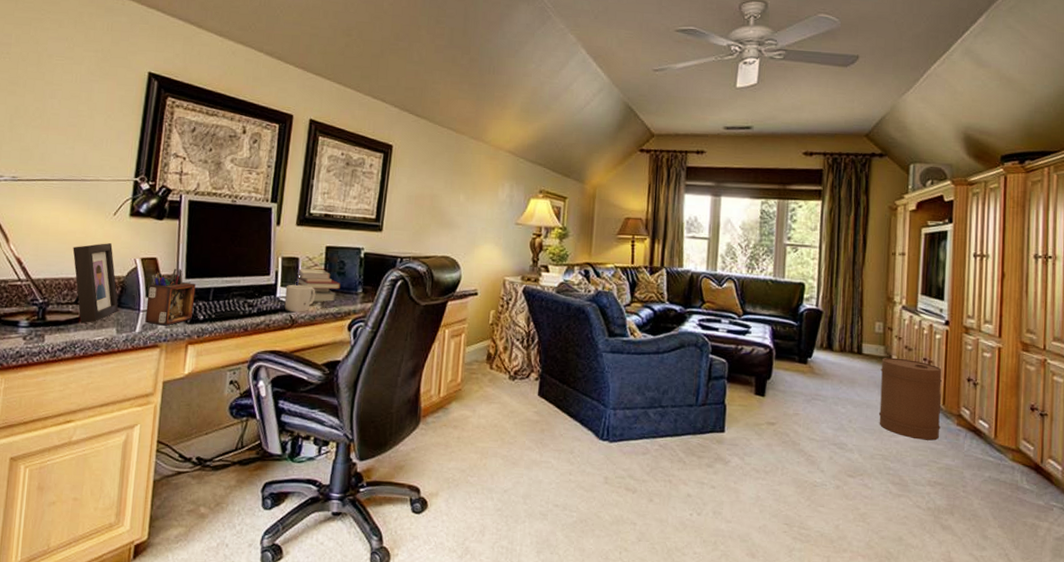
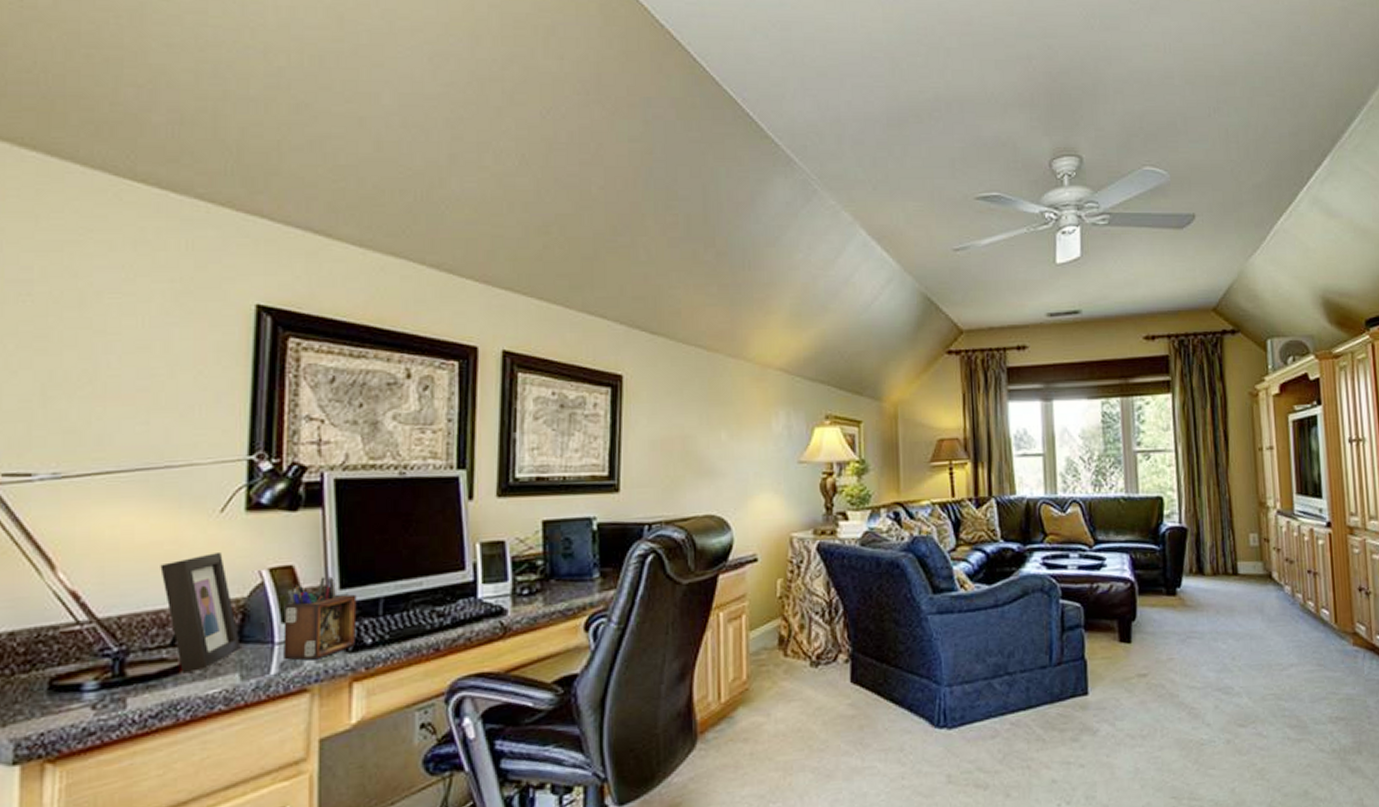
mug: present [284,284,316,313] -> none [490,576,534,617]
books: present [295,269,341,303] -> none [503,552,568,600]
basket: present [878,357,943,441] -> none [1261,573,1336,669]

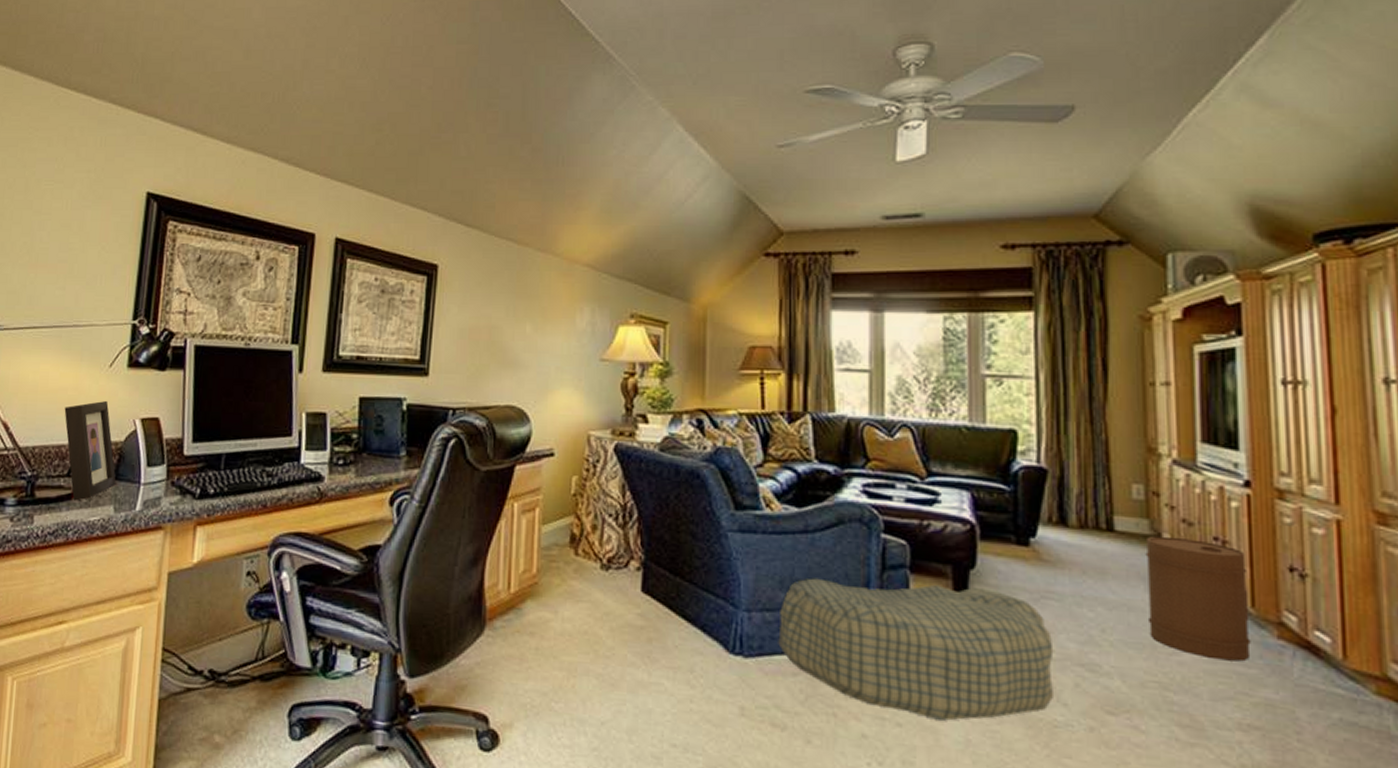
desk organizer: present [283,576,357,660] -> none [146,430,205,502]
dog bed: none [977,636,1199,756] -> present [778,578,1054,721]
basket: none [1261,573,1336,669] -> present [1145,535,1251,662]

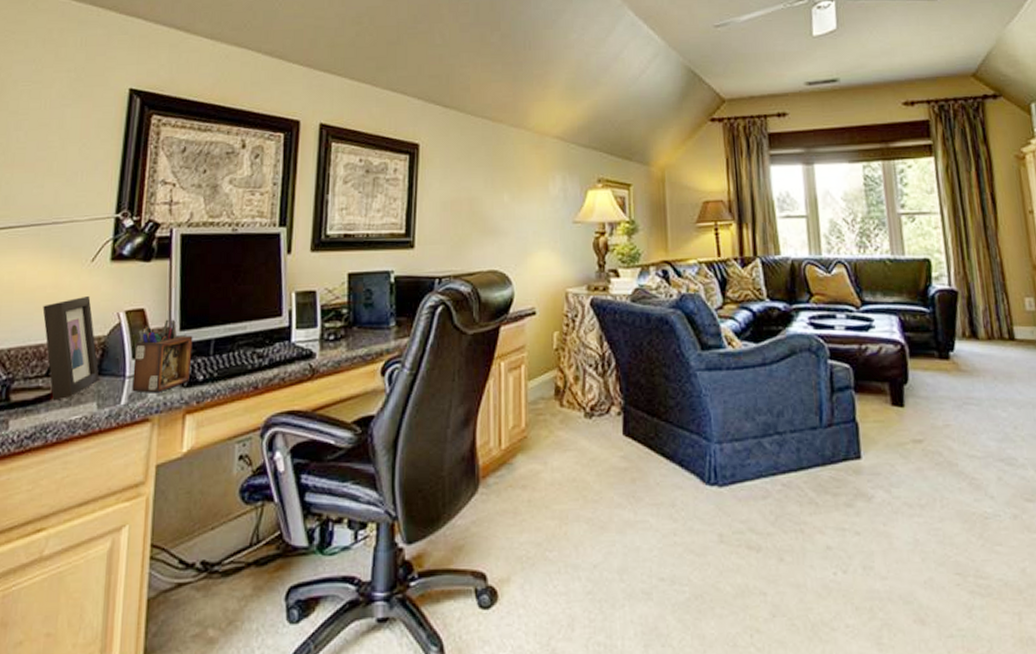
desk organizer: none [146,430,205,502] -> present [132,319,193,393]
dog bed: present [778,578,1054,721] -> none [747,400,982,525]

